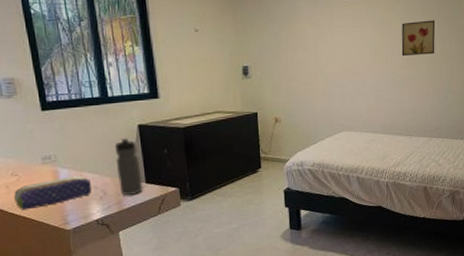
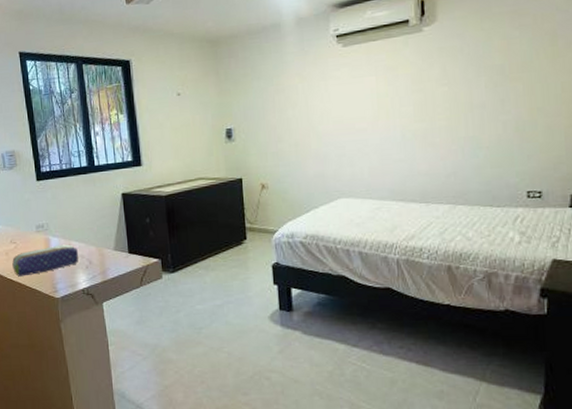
water bottle: present [115,138,143,196] -> none [100,207,126,266]
wall art: present [401,20,436,57] -> none [412,61,458,108]

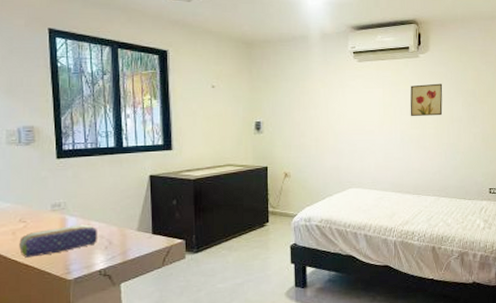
wall art: none [412,61,458,108] -> present [410,83,443,117]

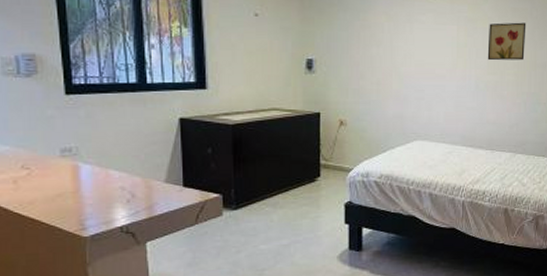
pencil case: present [19,224,98,258] -> none [22,173,119,211]

